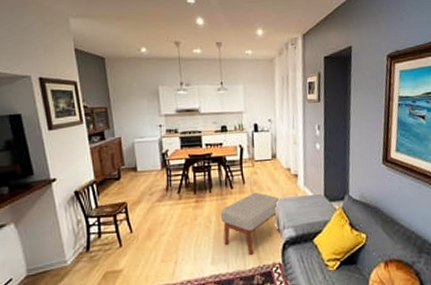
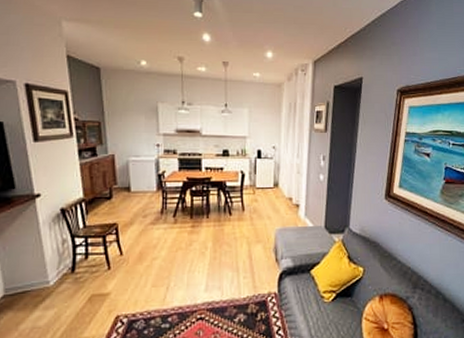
ottoman: present [220,192,281,256] -> none [217,220,281,285]

